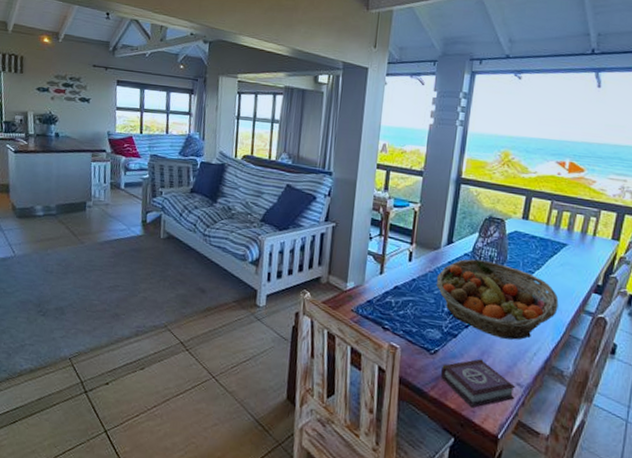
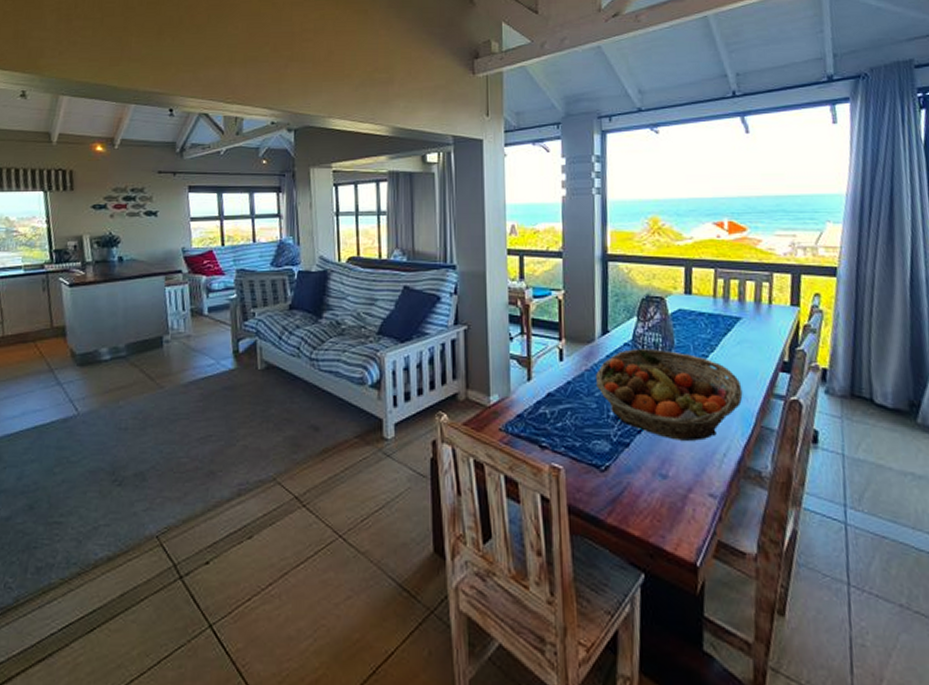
book: present [440,359,516,409] -> none [616,469,709,533]

